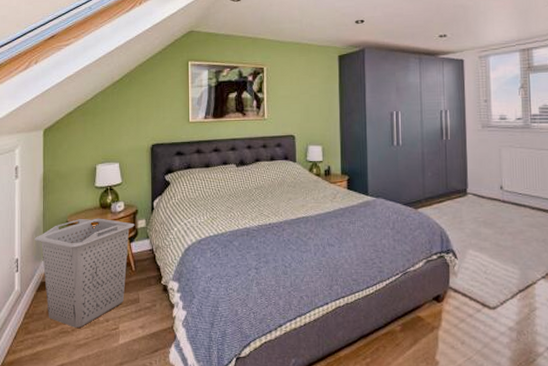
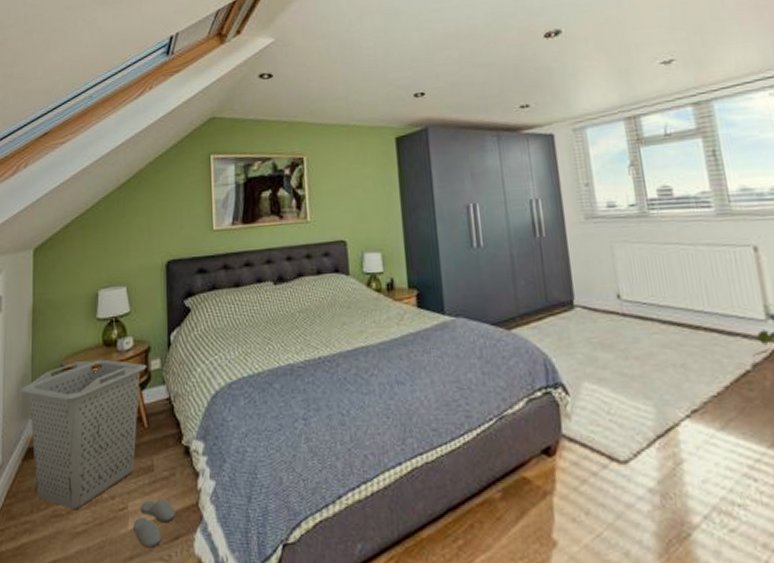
slippers: none [123,322,155,357] -> present [133,498,175,548]

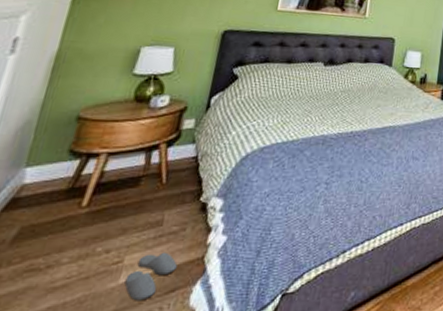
laundry basket: present [19,359,147,509] -> none [11,113,180,263]

